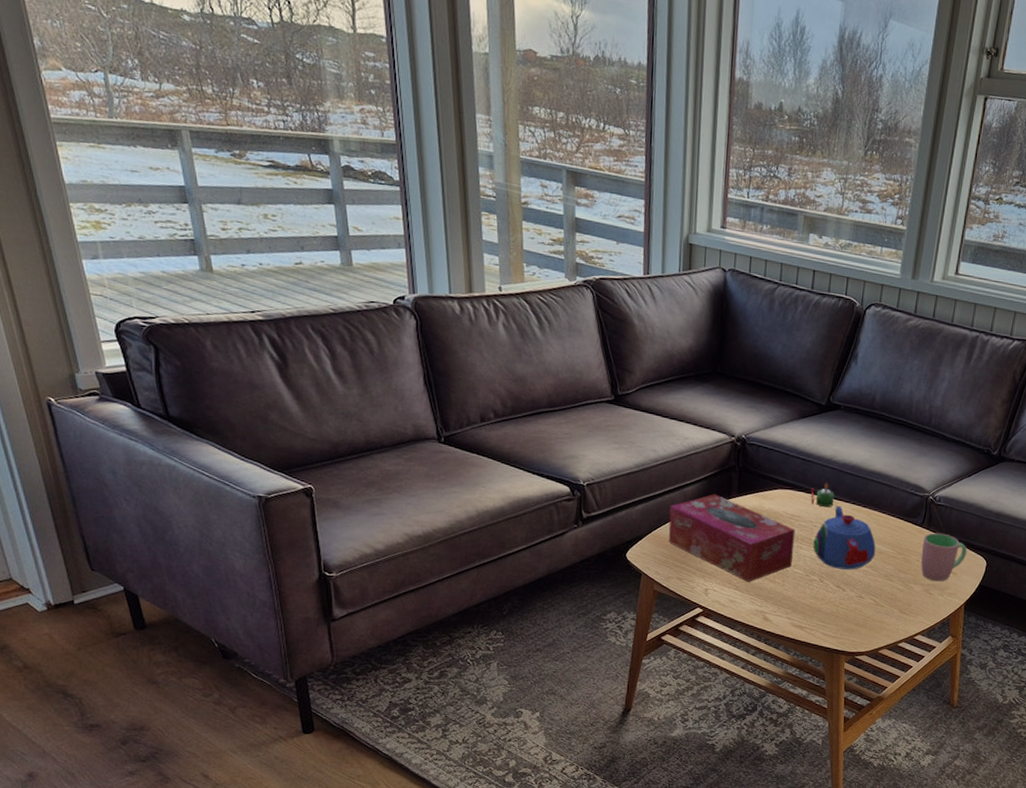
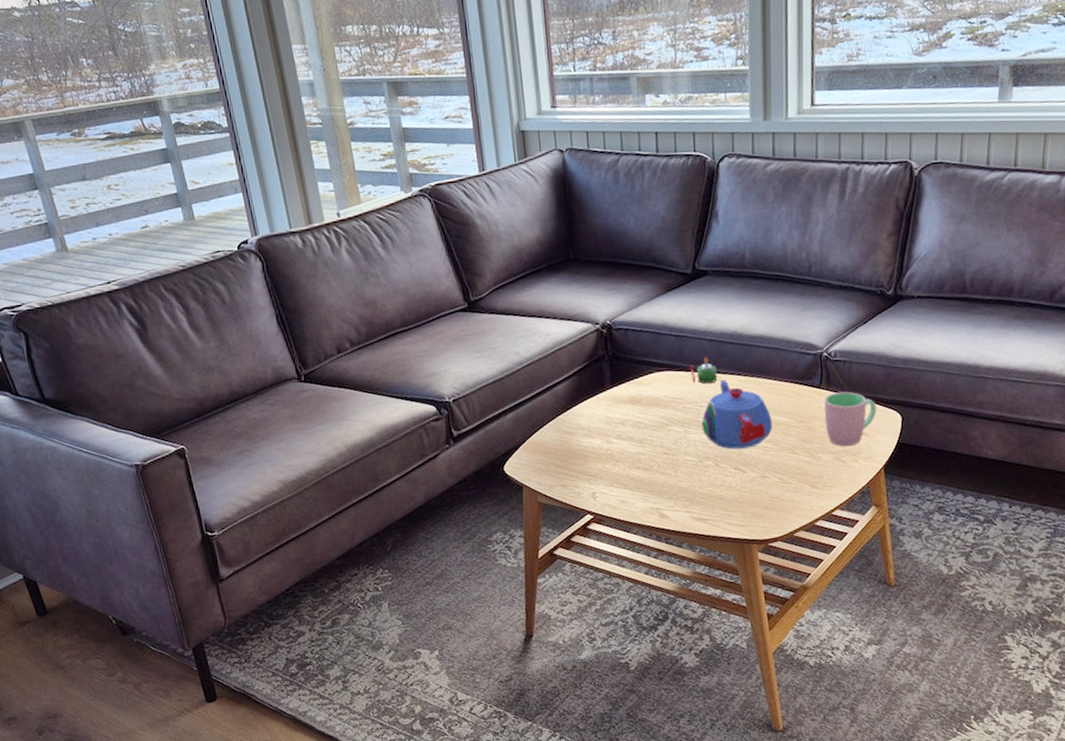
tissue box: present [668,494,796,582] -> none [542,389,682,479]

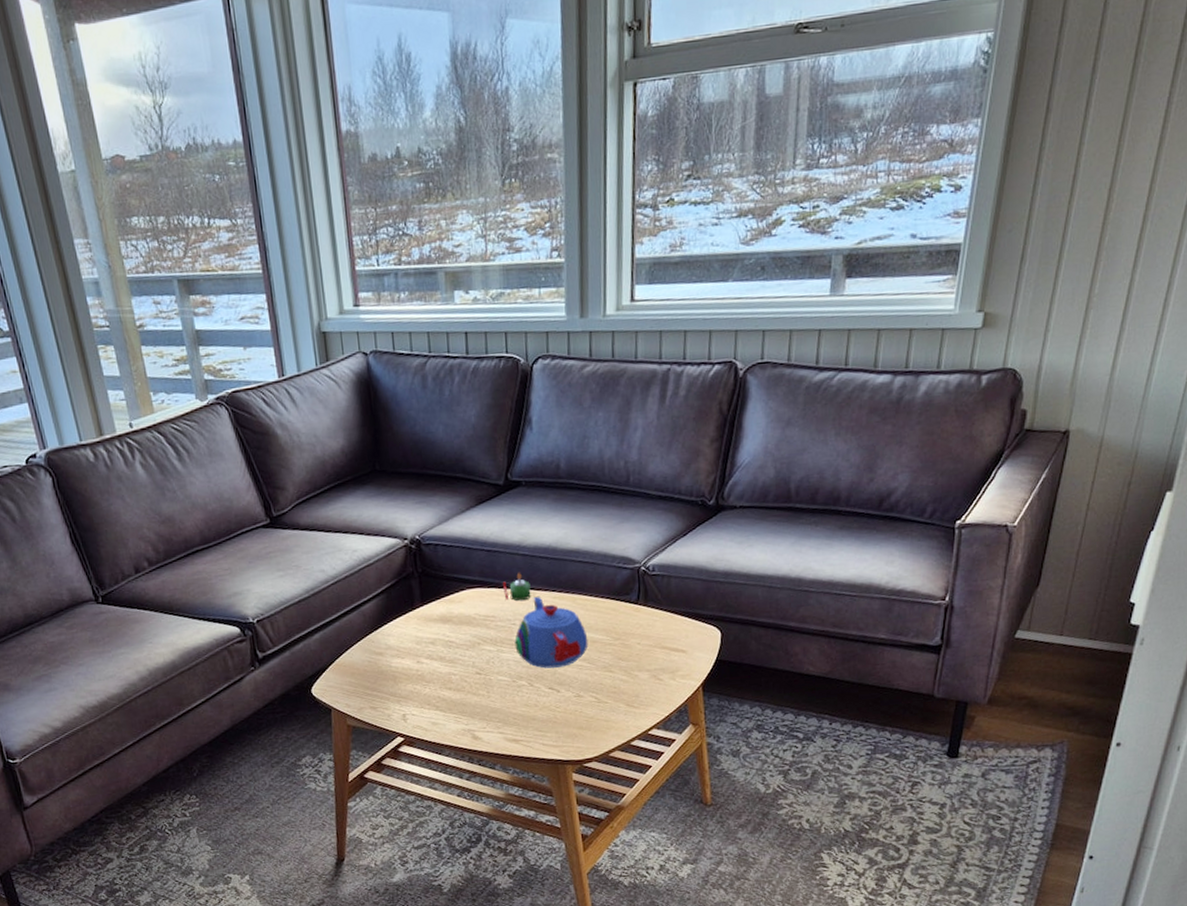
cup: present [824,391,877,447] -> none [641,607,696,664]

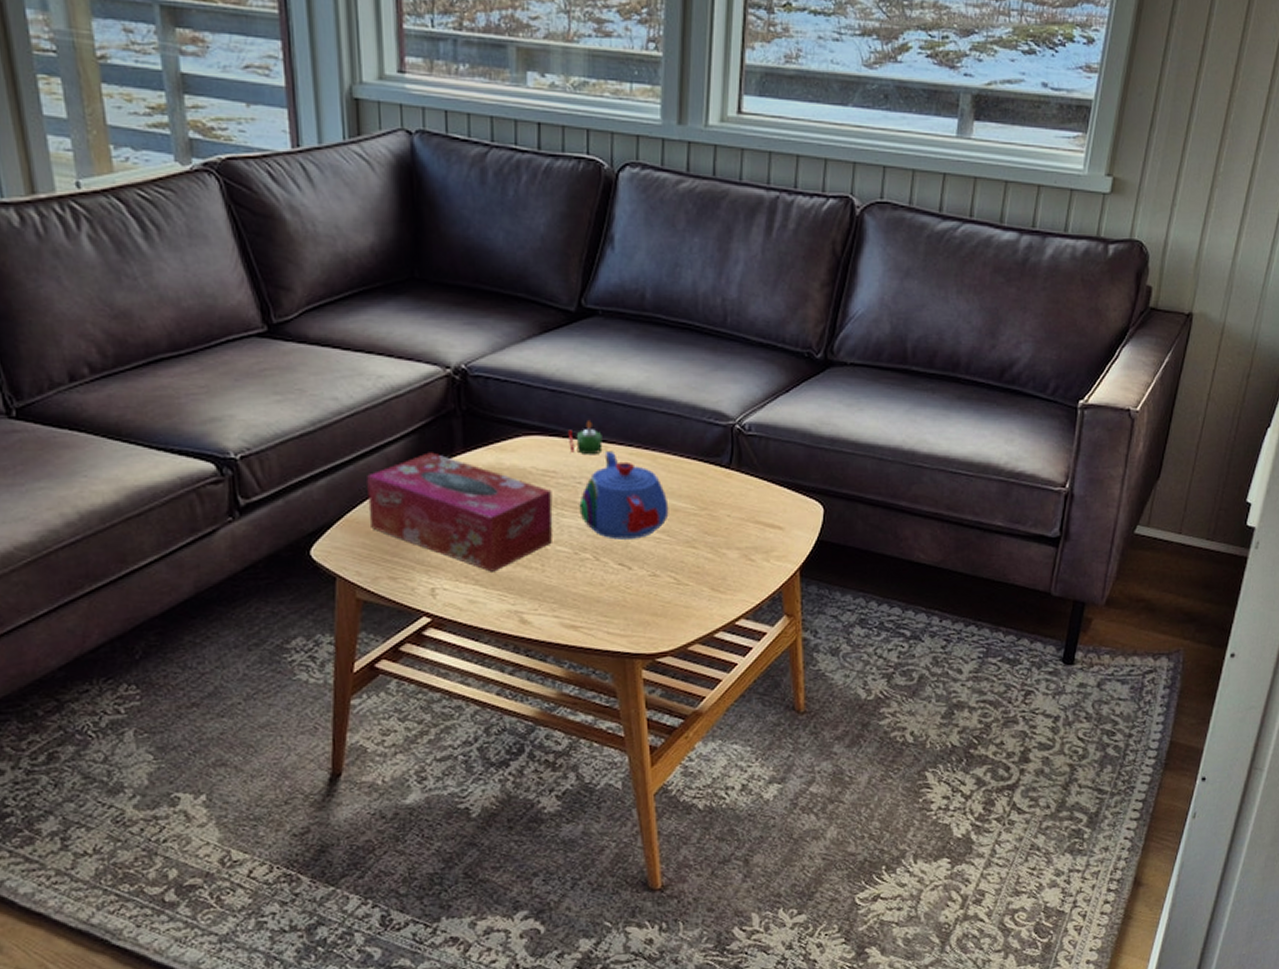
tissue box: none [349,607,495,700] -> present [367,452,553,572]

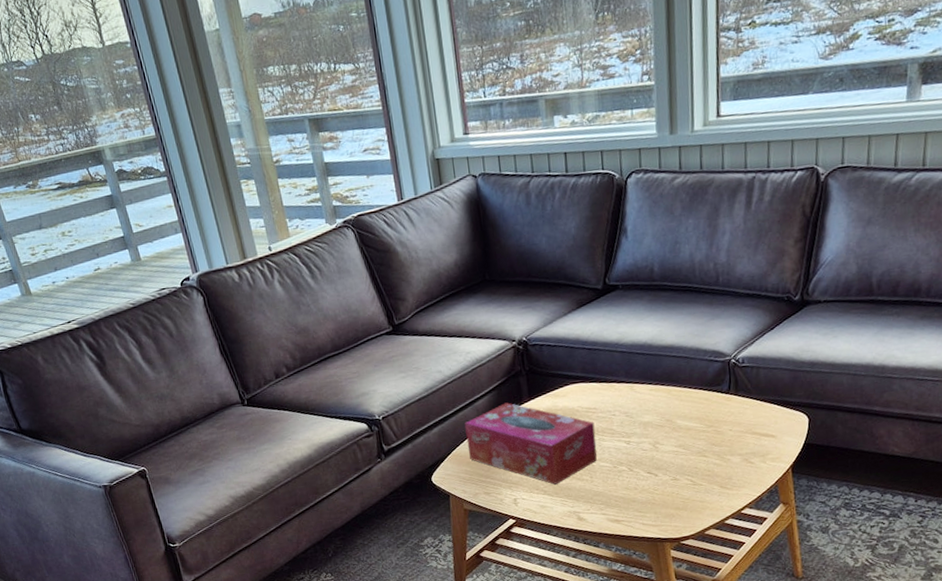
candle: present [567,421,603,456] -> none [602,368,629,394]
teapot: present [579,452,669,540] -> none [615,389,683,455]

